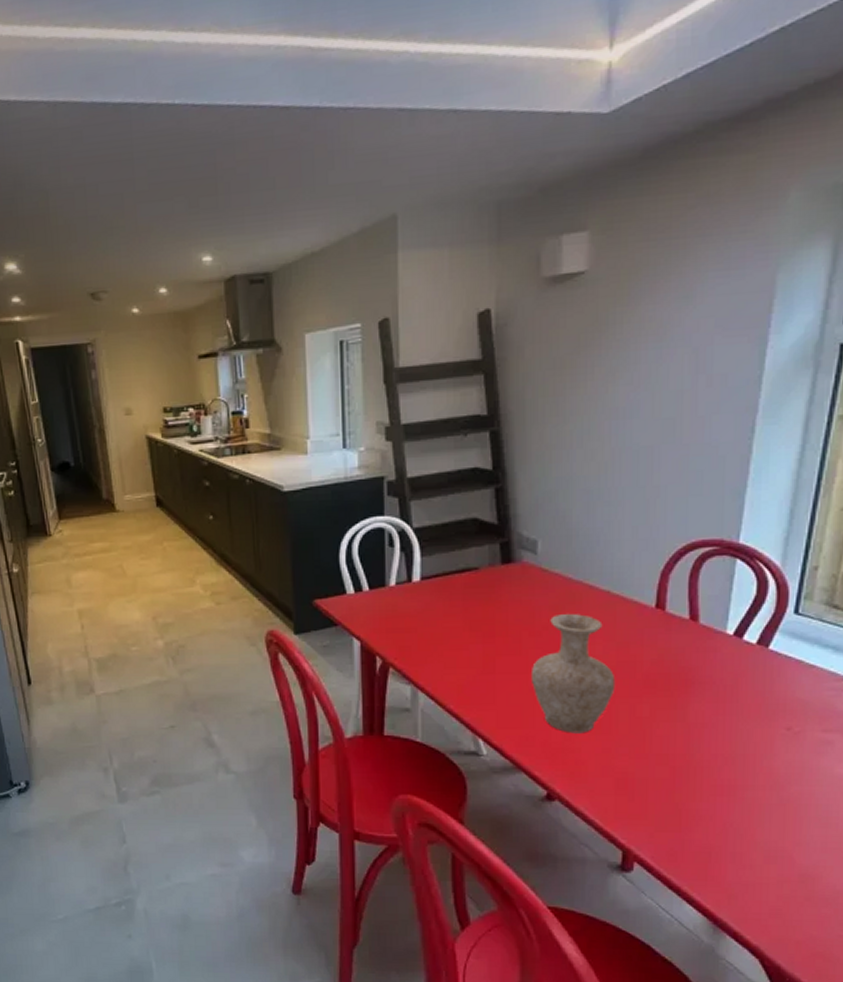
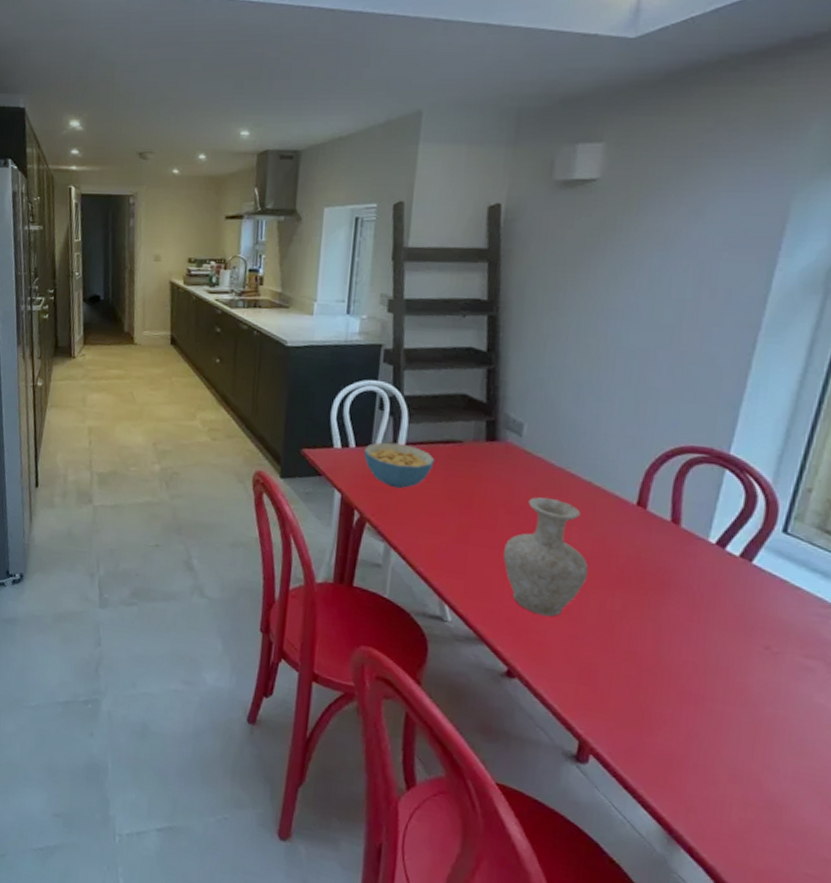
cereal bowl: none [378,579,452,627] -> present [363,442,435,489]

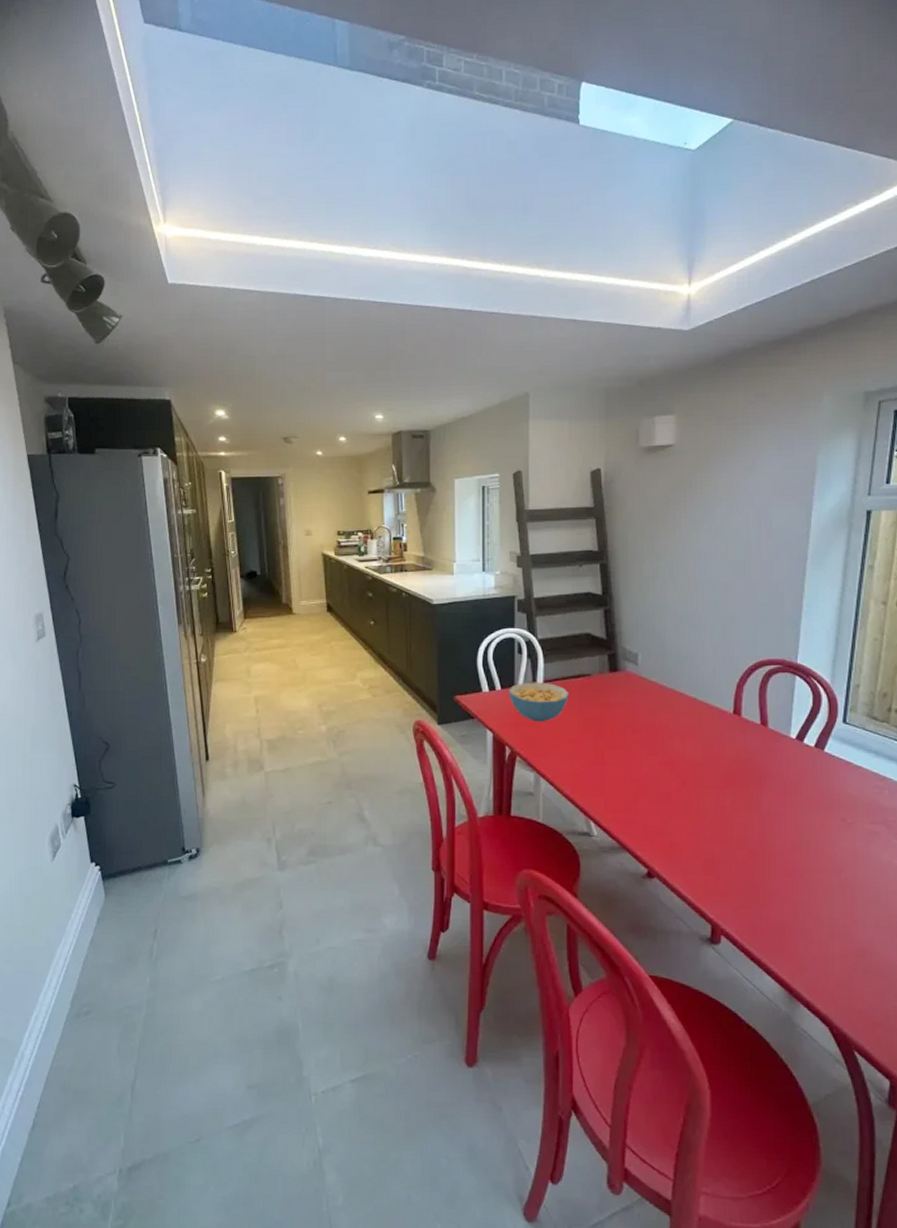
vase: present [503,497,589,617] -> none [634,716,703,819]

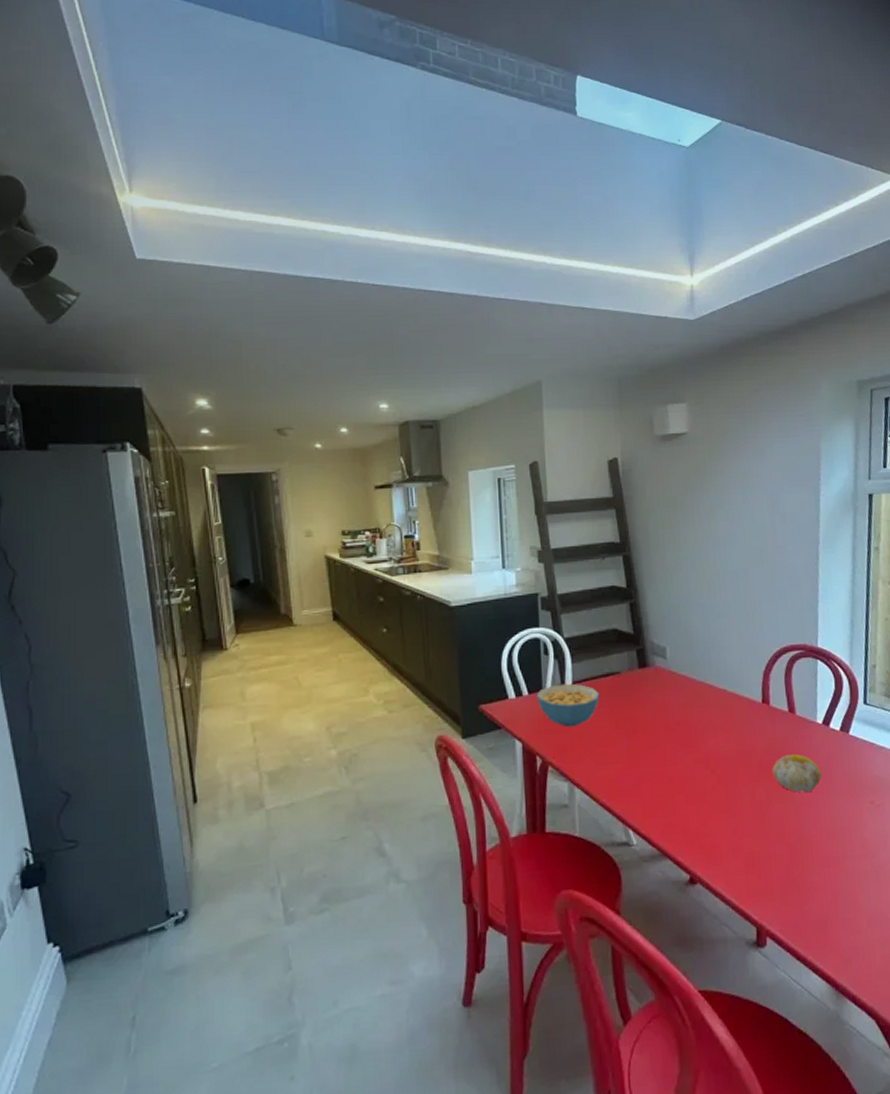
fruit: none [739,766,791,803] -> present [772,754,822,792]

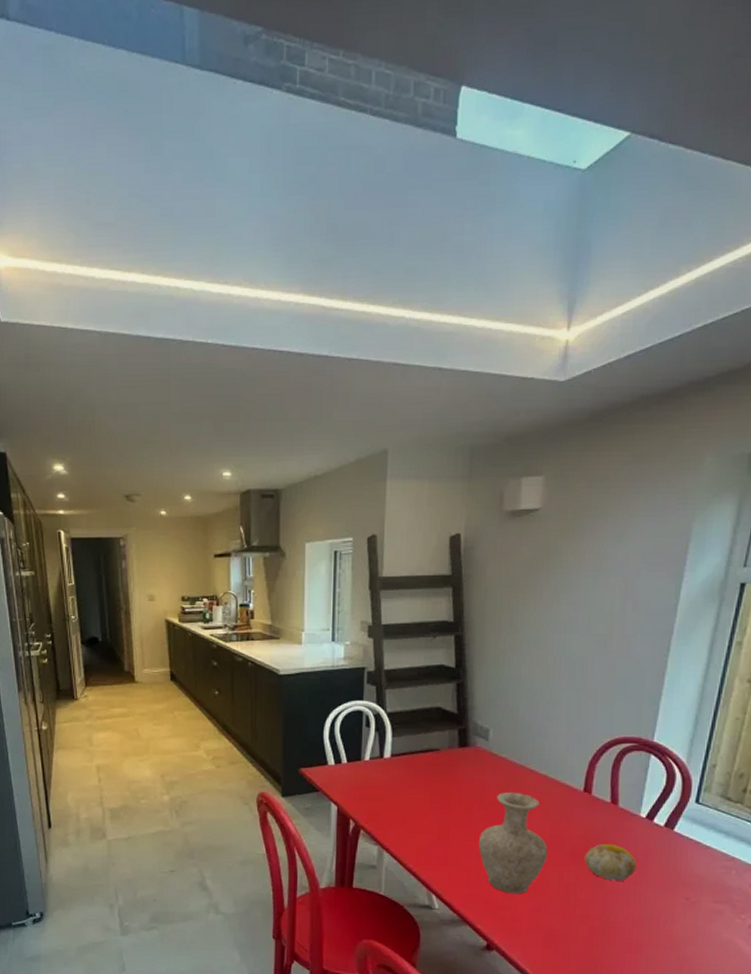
cereal bowl: present [536,683,600,727] -> none [355,755,417,797]
vase: none [669,710,738,819] -> present [479,792,548,895]

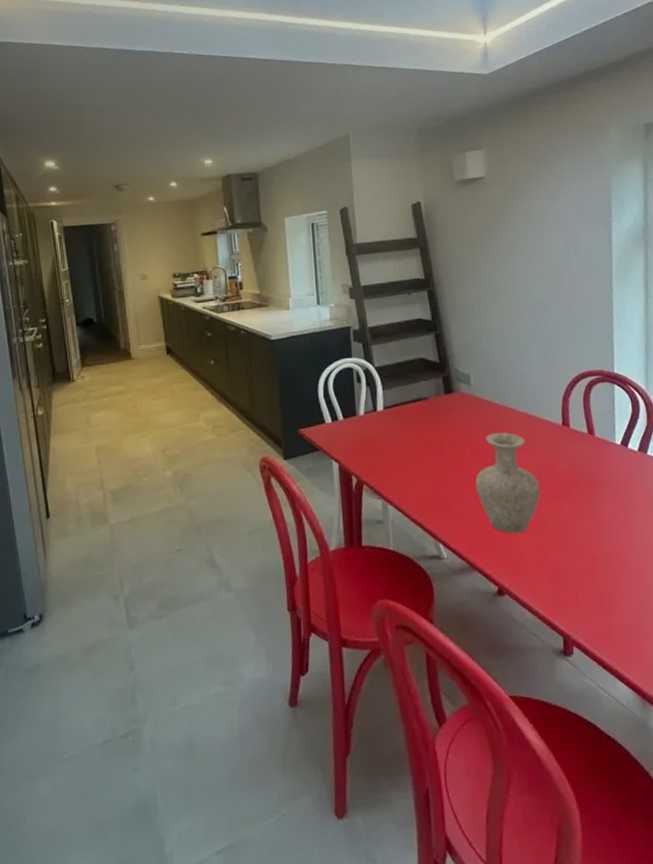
fruit: present [584,844,637,881] -> none [573,473,622,509]

